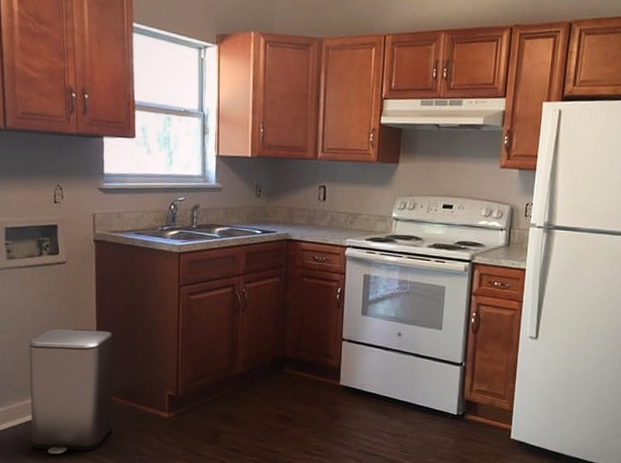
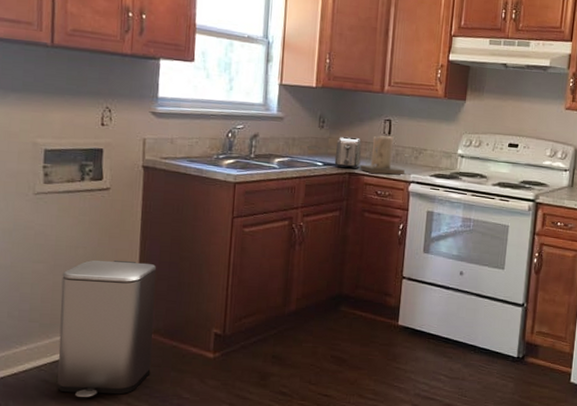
toaster: none [272,204,298,236] -> present [334,136,362,169]
paper towel roll: none [296,202,341,240] -> present [359,136,406,175]

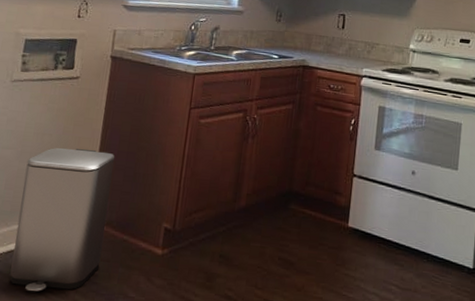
toaster: present [334,136,362,169] -> none [289,30,316,63]
paper towel roll: present [359,136,406,175] -> none [313,30,358,69]

